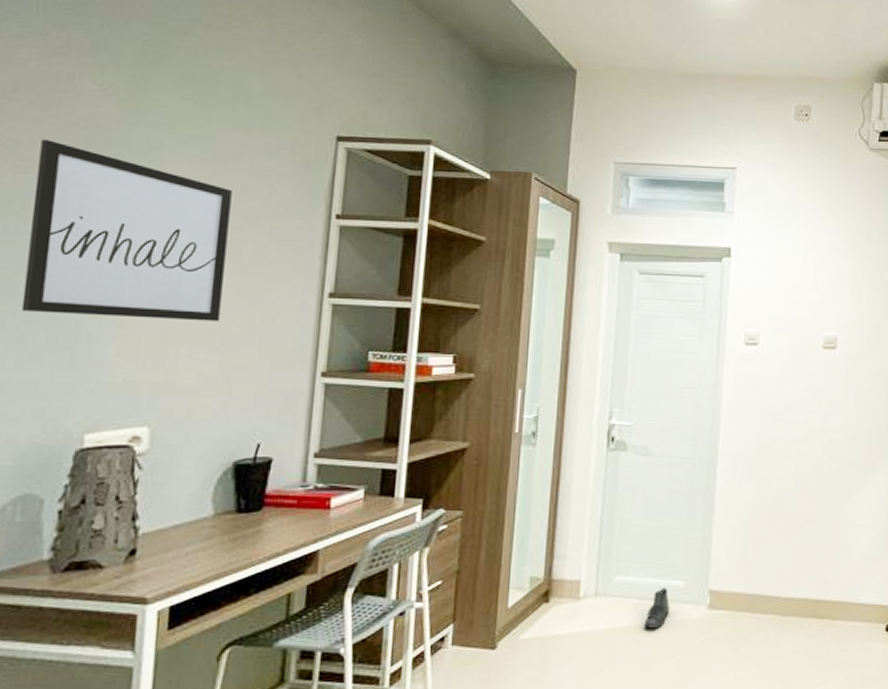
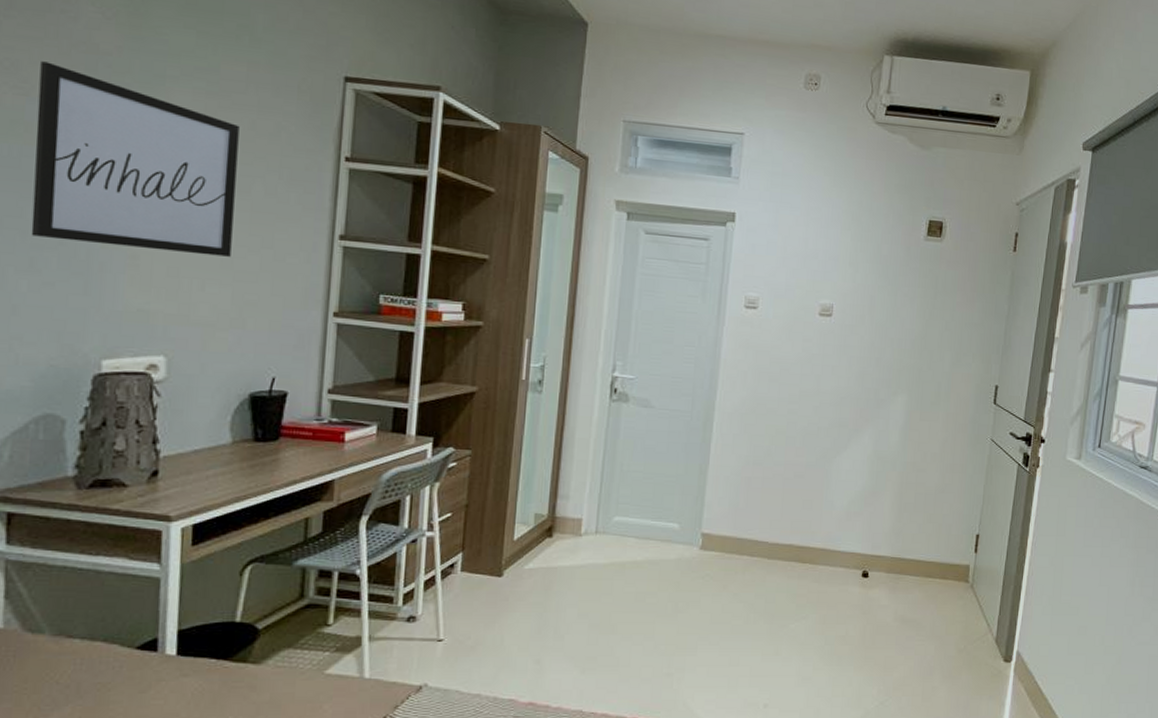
sneaker: present [644,587,670,629] -> none [640,529,665,565]

